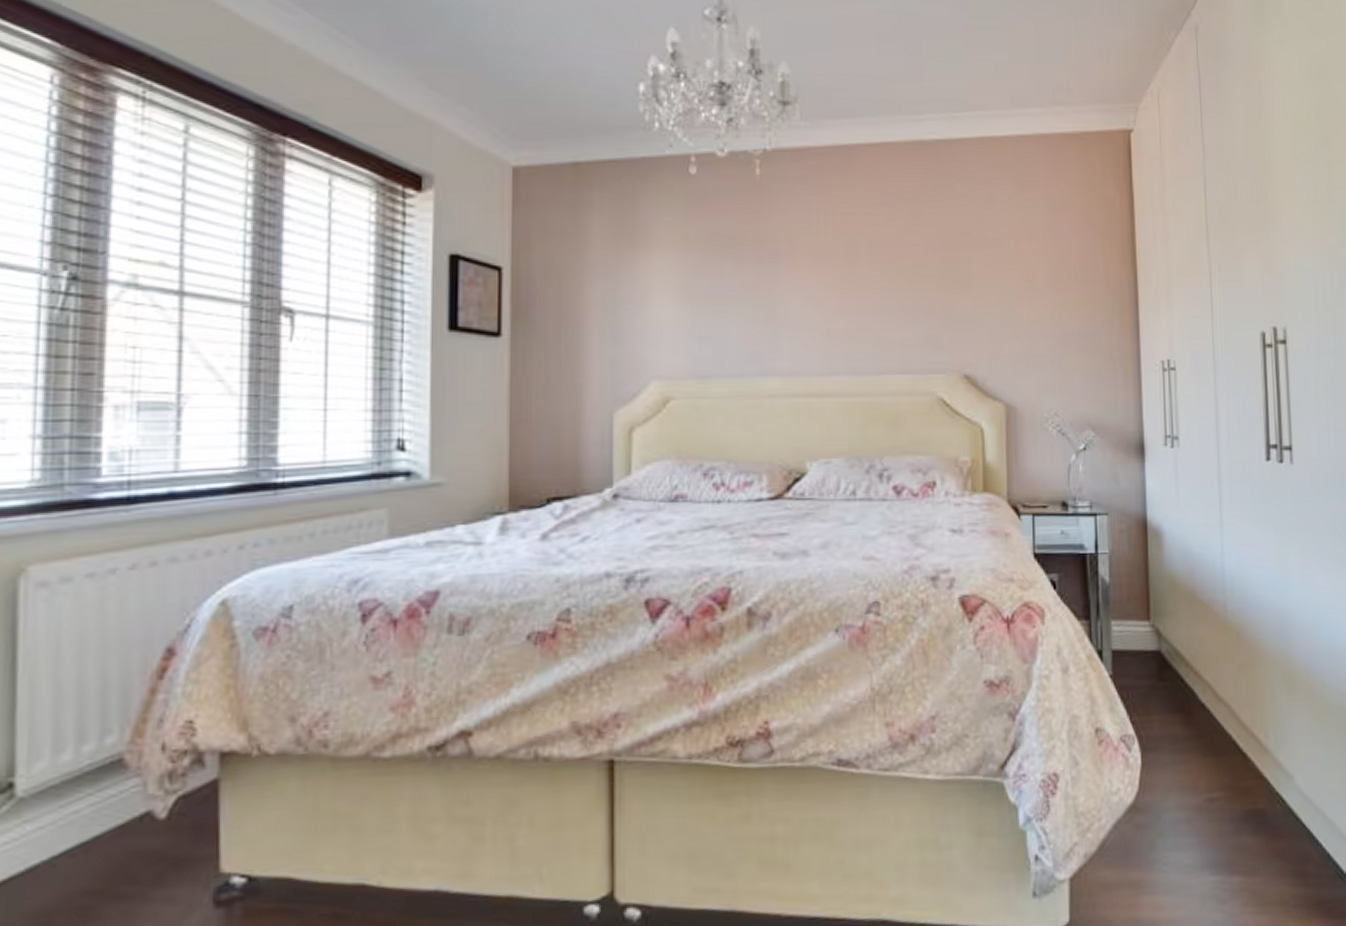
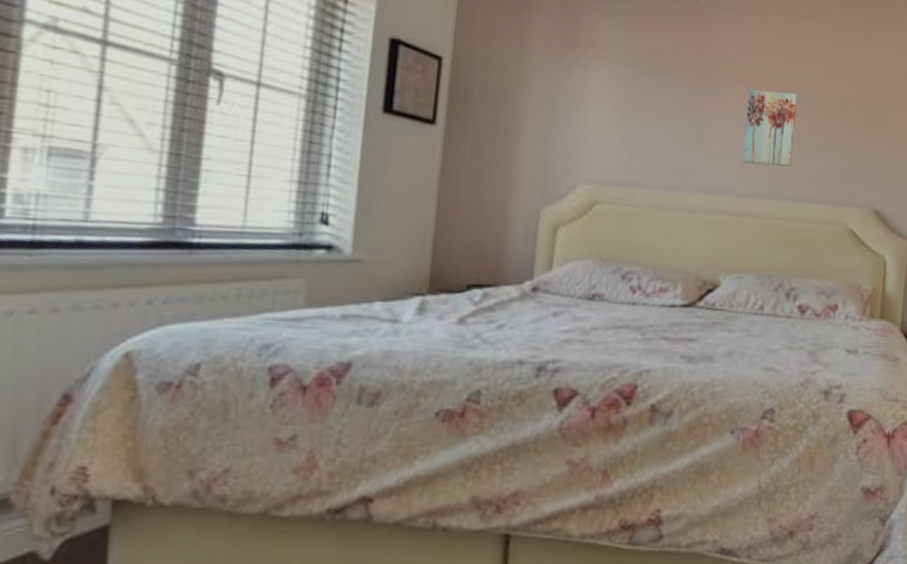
wall art: none [815,260,869,340] -> present [742,90,798,167]

